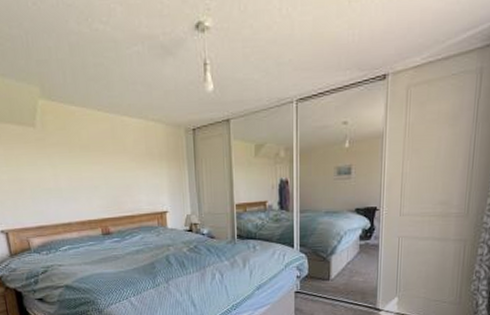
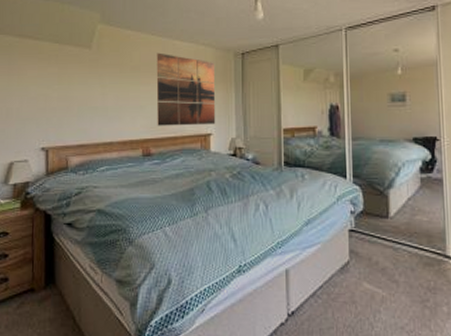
wall art: none [105,130,171,205] -> present [156,52,216,126]

